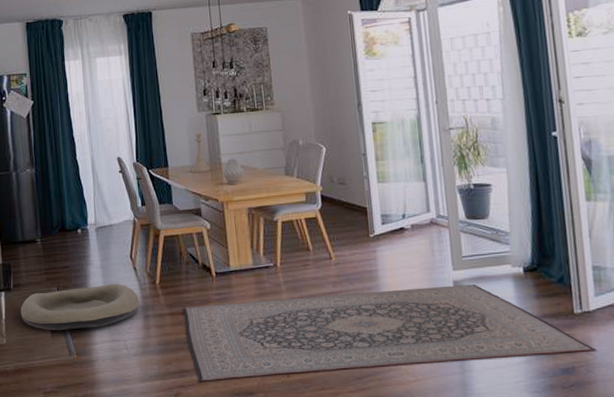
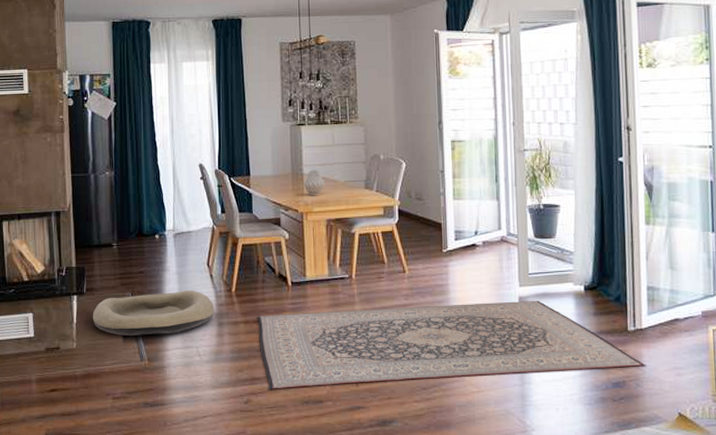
chess piece: present [191,133,211,174] -> none [272,143,292,183]

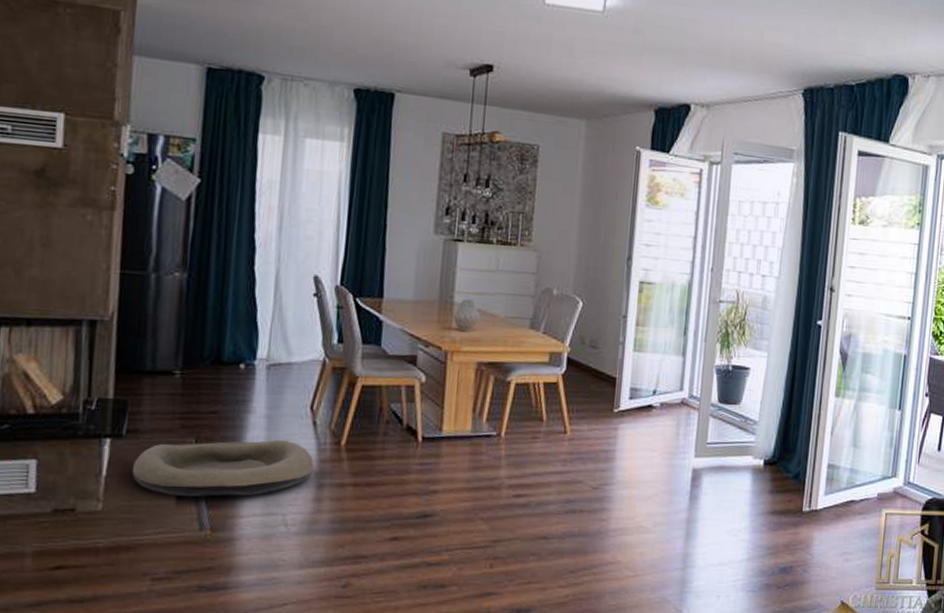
area rug: present [257,300,646,390] -> none [370,473,816,572]

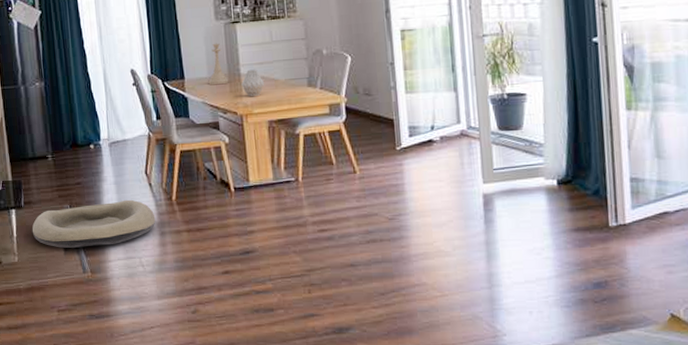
chess piece: none [412,260,438,312] -> present [208,43,229,86]

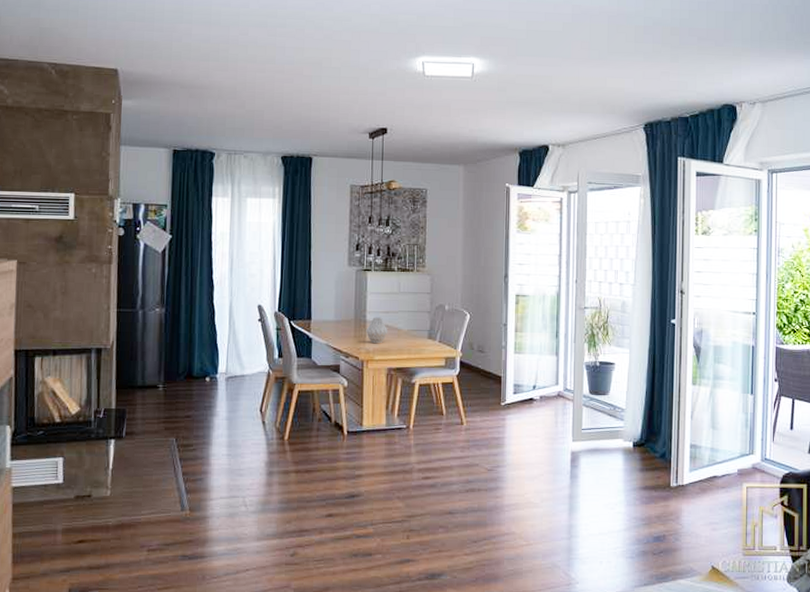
dog bed: present [32,199,156,248] -> none [130,436,265,484]
chess piece: present [208,43,229,86] -> none [334,288,354,329]

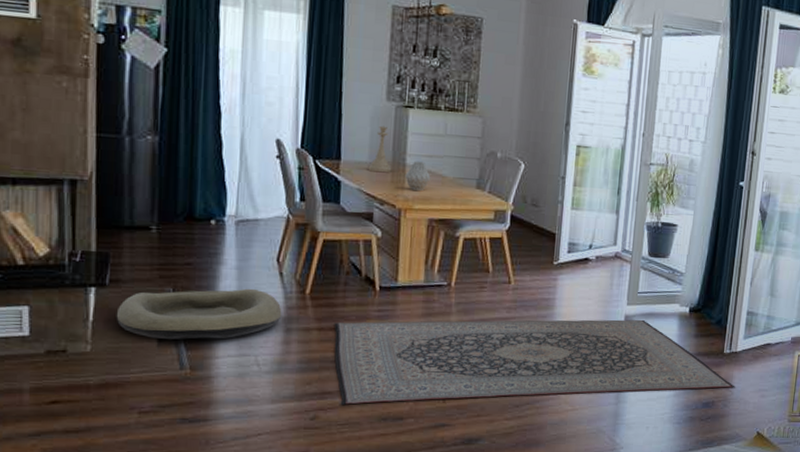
dog bed: none [130,436,265,484] -> present [116,288,282,340]
area rug: none [309,455,685,543] -> present [334,319,735,406]
chess piece: none [334,288,354,329] -> present [368,125,392,173]

